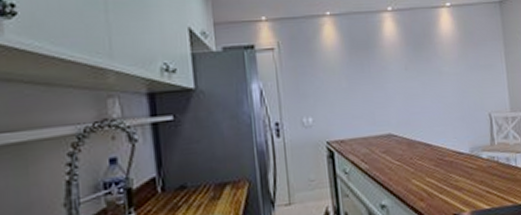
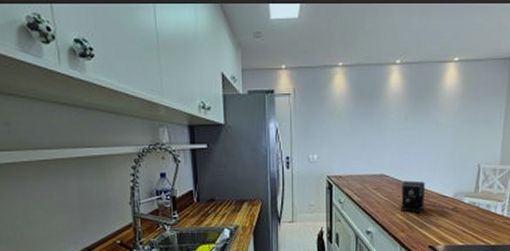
coffee maker: none [413,138,477,176] -> present [401,180,458,213]

